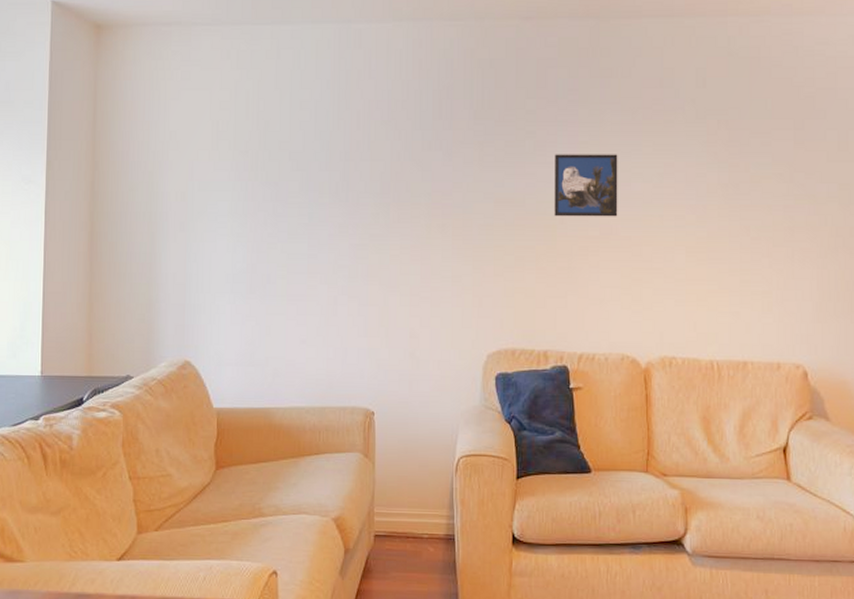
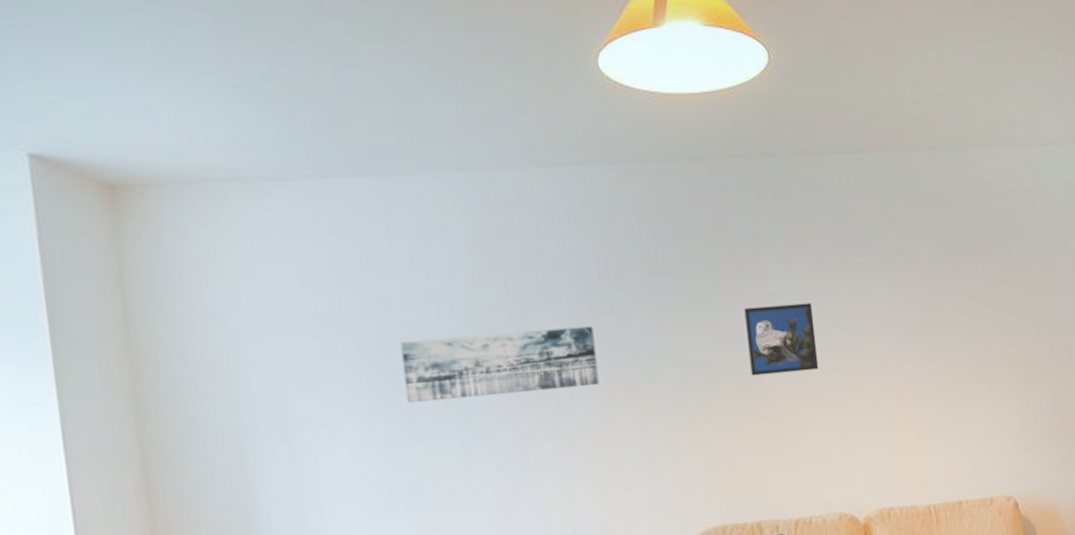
wall art: none [273,159,423,211] -> present [400,326,599,404]

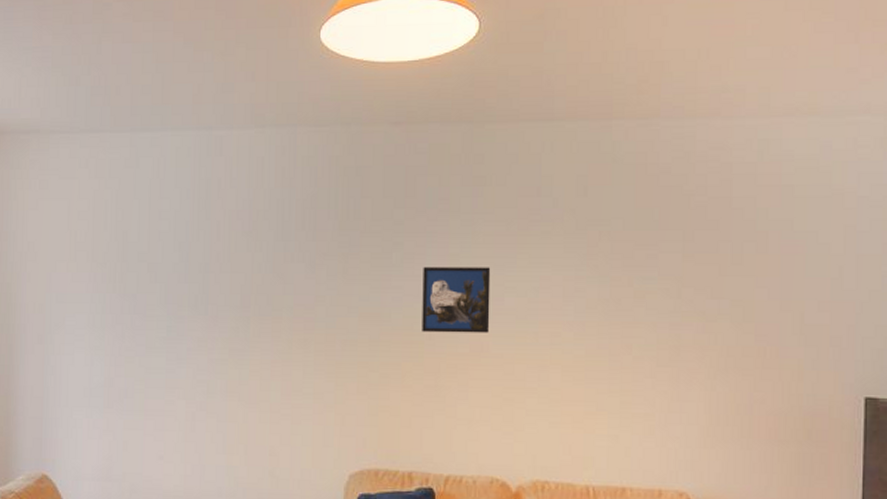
wall art: present [400,326,599,404] -> none [131,270,285,325]

